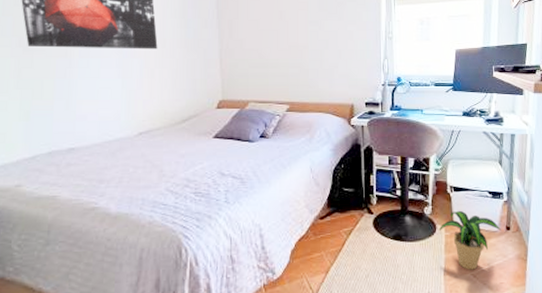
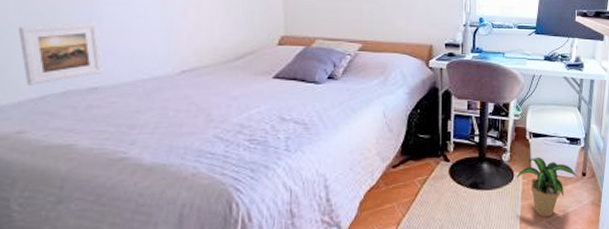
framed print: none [15,93,79,147] -> present [17,22,104,86]

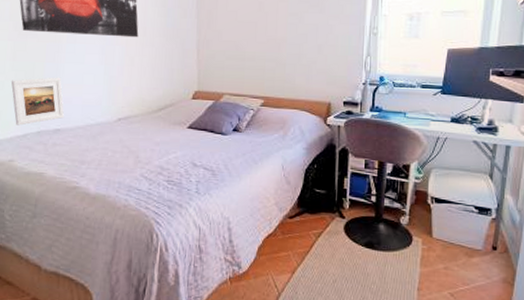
potted plant: present [516,157,577,217] -> none [415,223,486,288]

